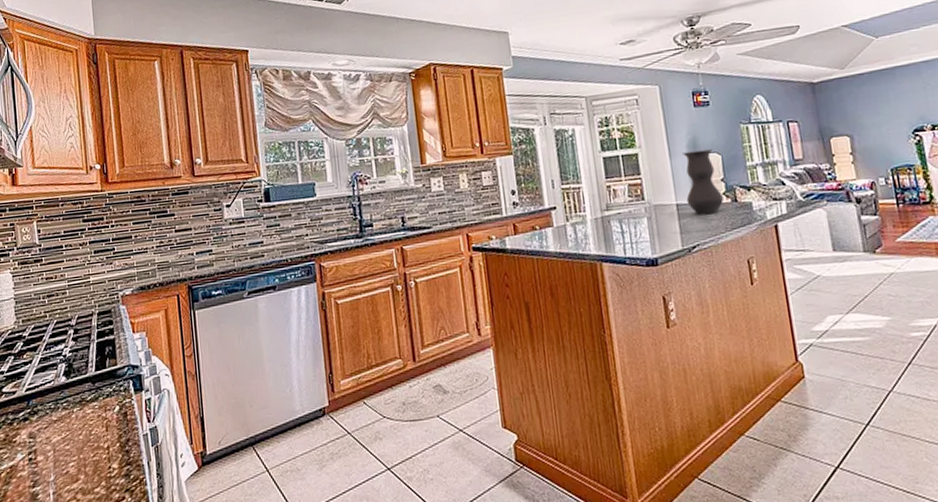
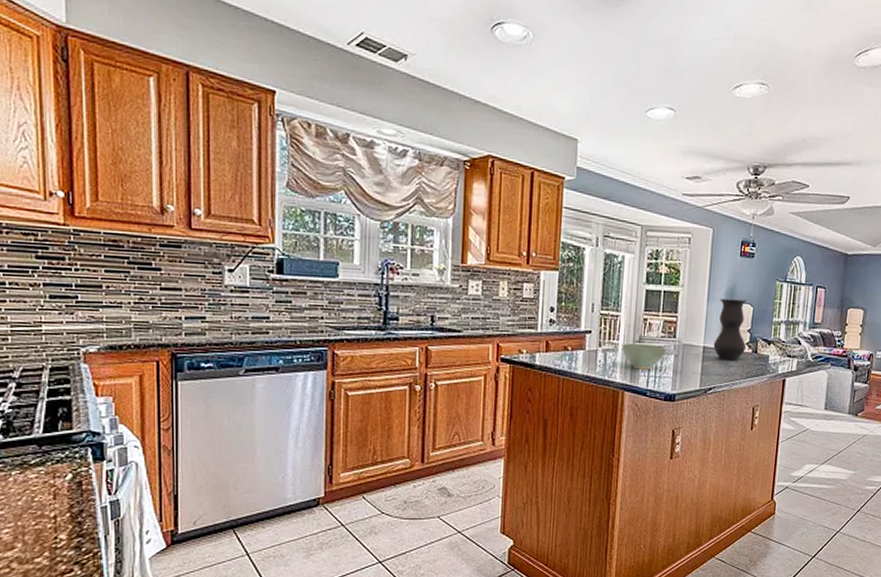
bowl: none [589,210,637,239] -> present [621,343,666,370]

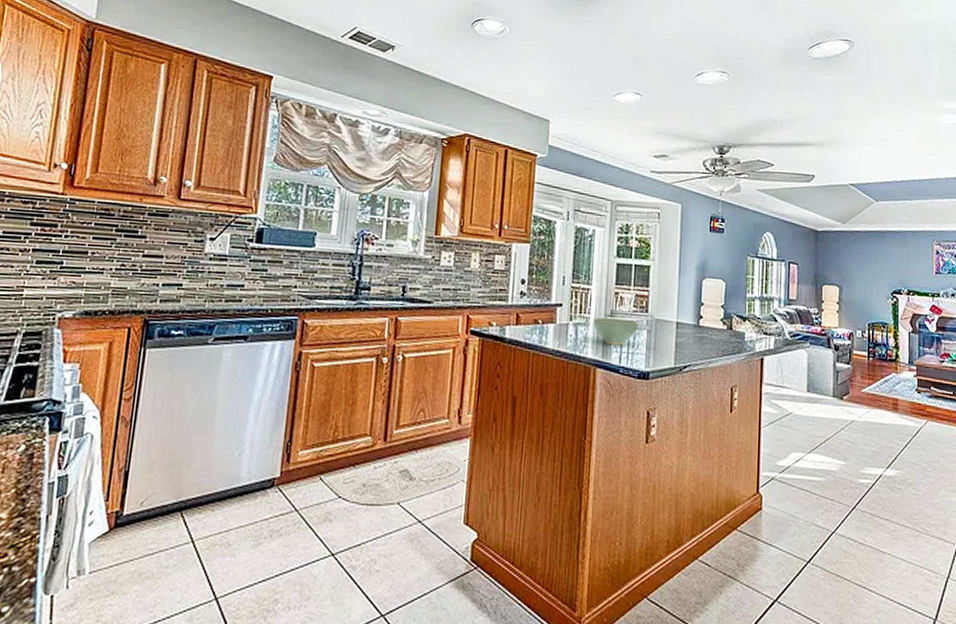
vase: present [713,298,747,361] -> none [686,273,721,338]

